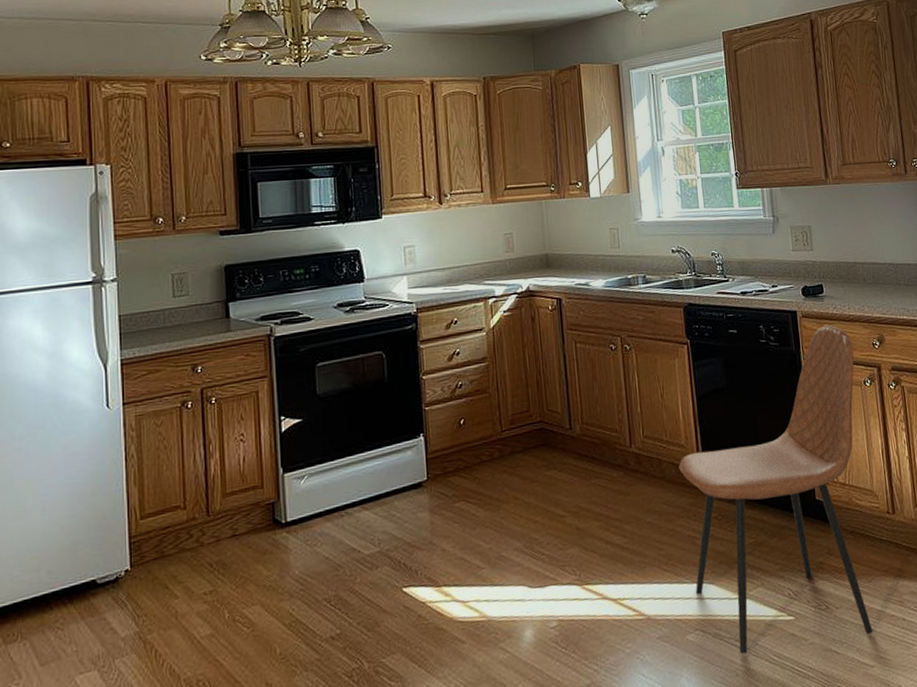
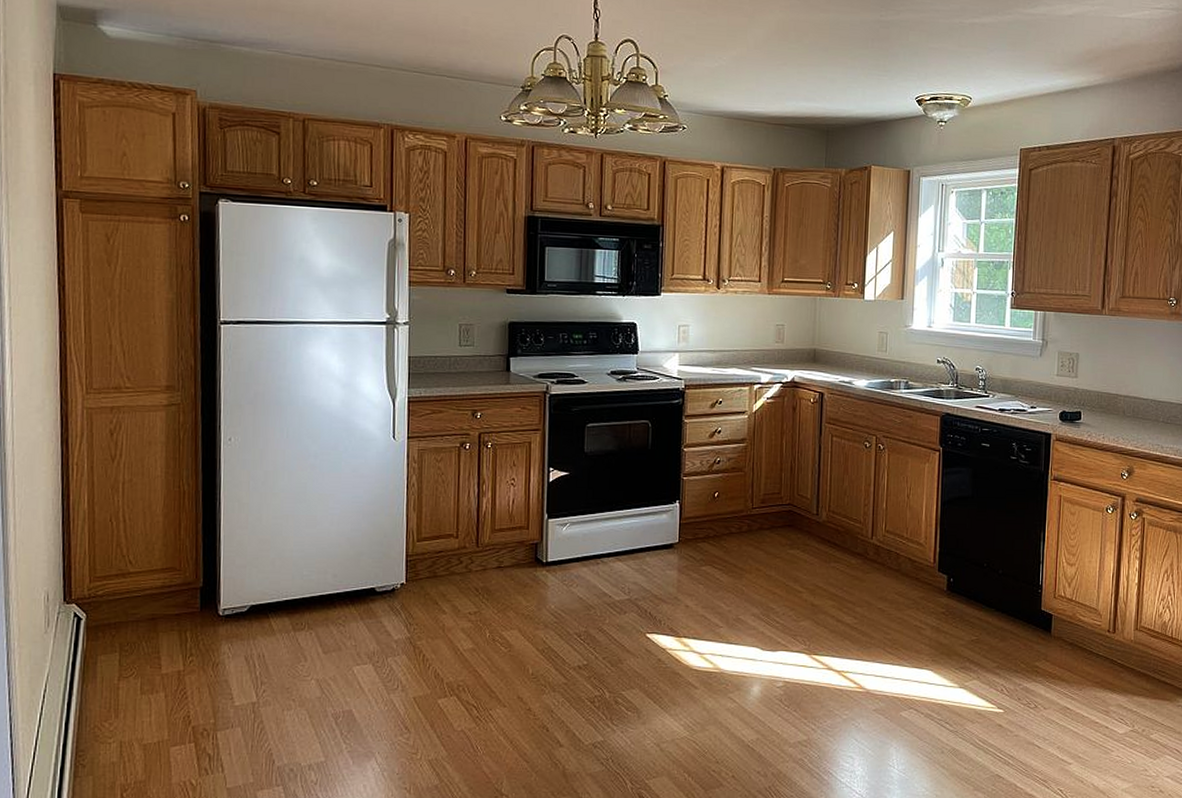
chair: present [679,325,873,654] -> none [915,450,1102,736]

